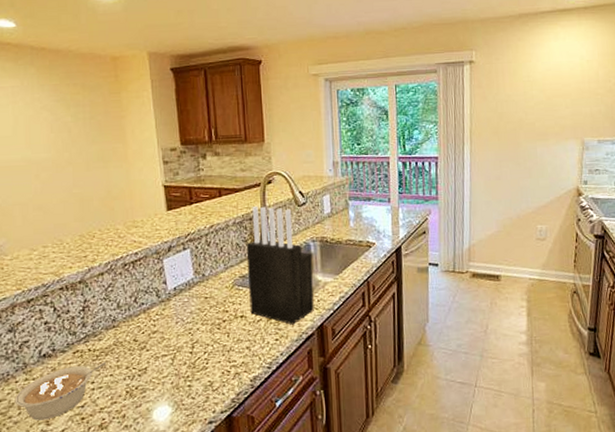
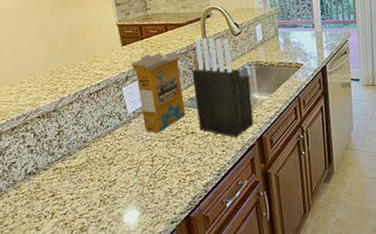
legume: present [14,362,107,421] -> none [8,176,82,227]
cereal box: none [176,221,239,314] -> present [131,52,186,133]

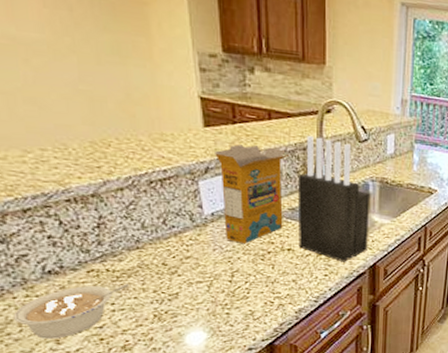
legume: none [8,176,82,227] -> present [13,284,130,339]

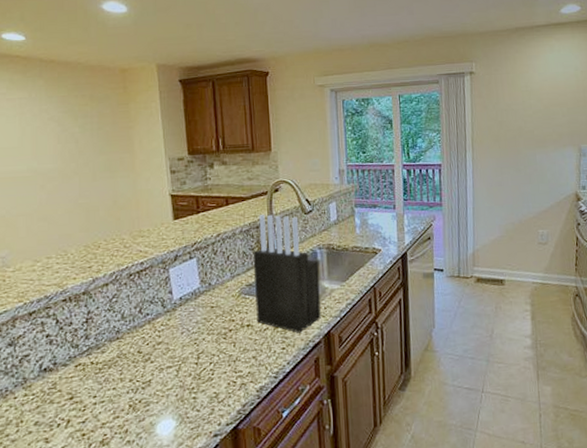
legume: present [13,284,130,339] -> none [13,375,110,438]
cereal box: present [215,144,290,243] -> none [182,229,246,324]

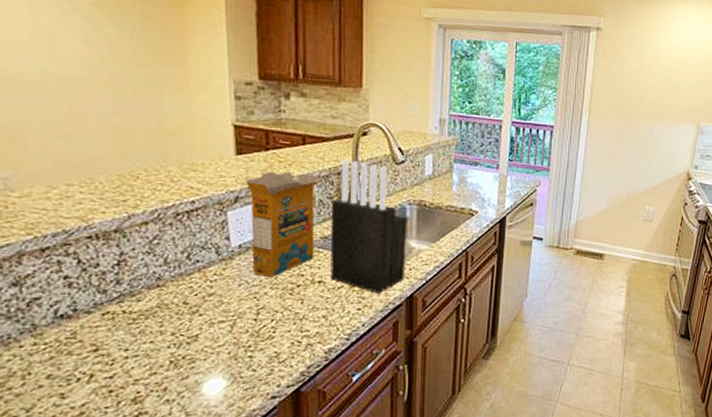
cereal box: none [182,229,246,324] -> present [246,172,324,277]

